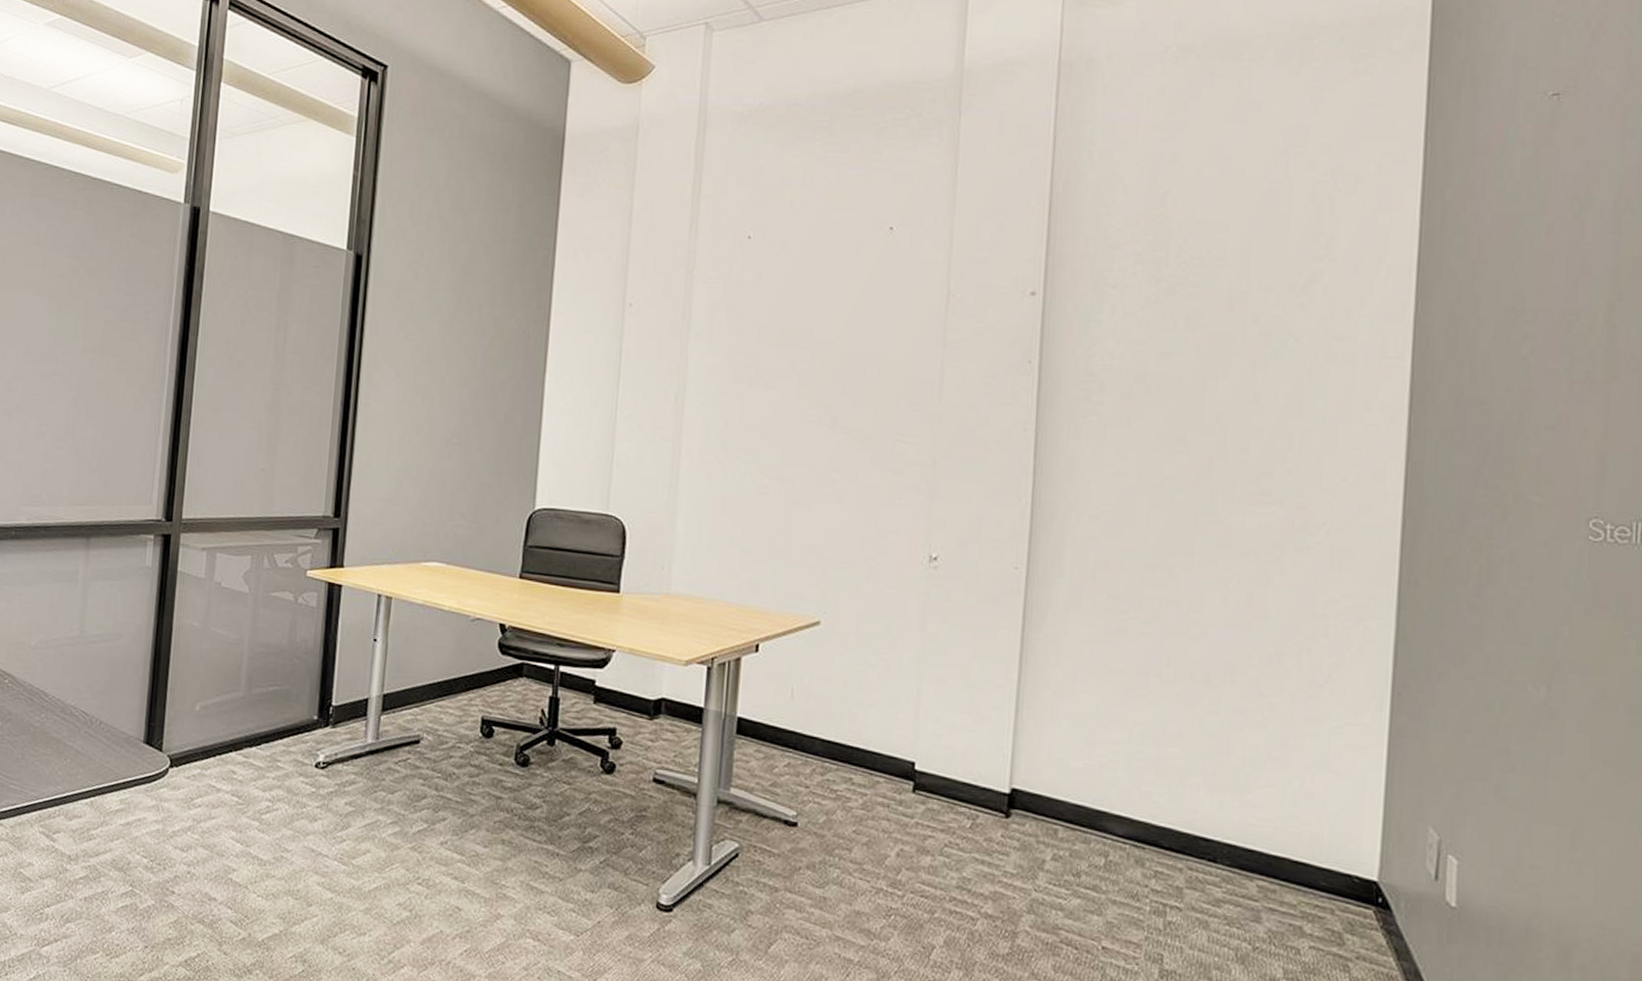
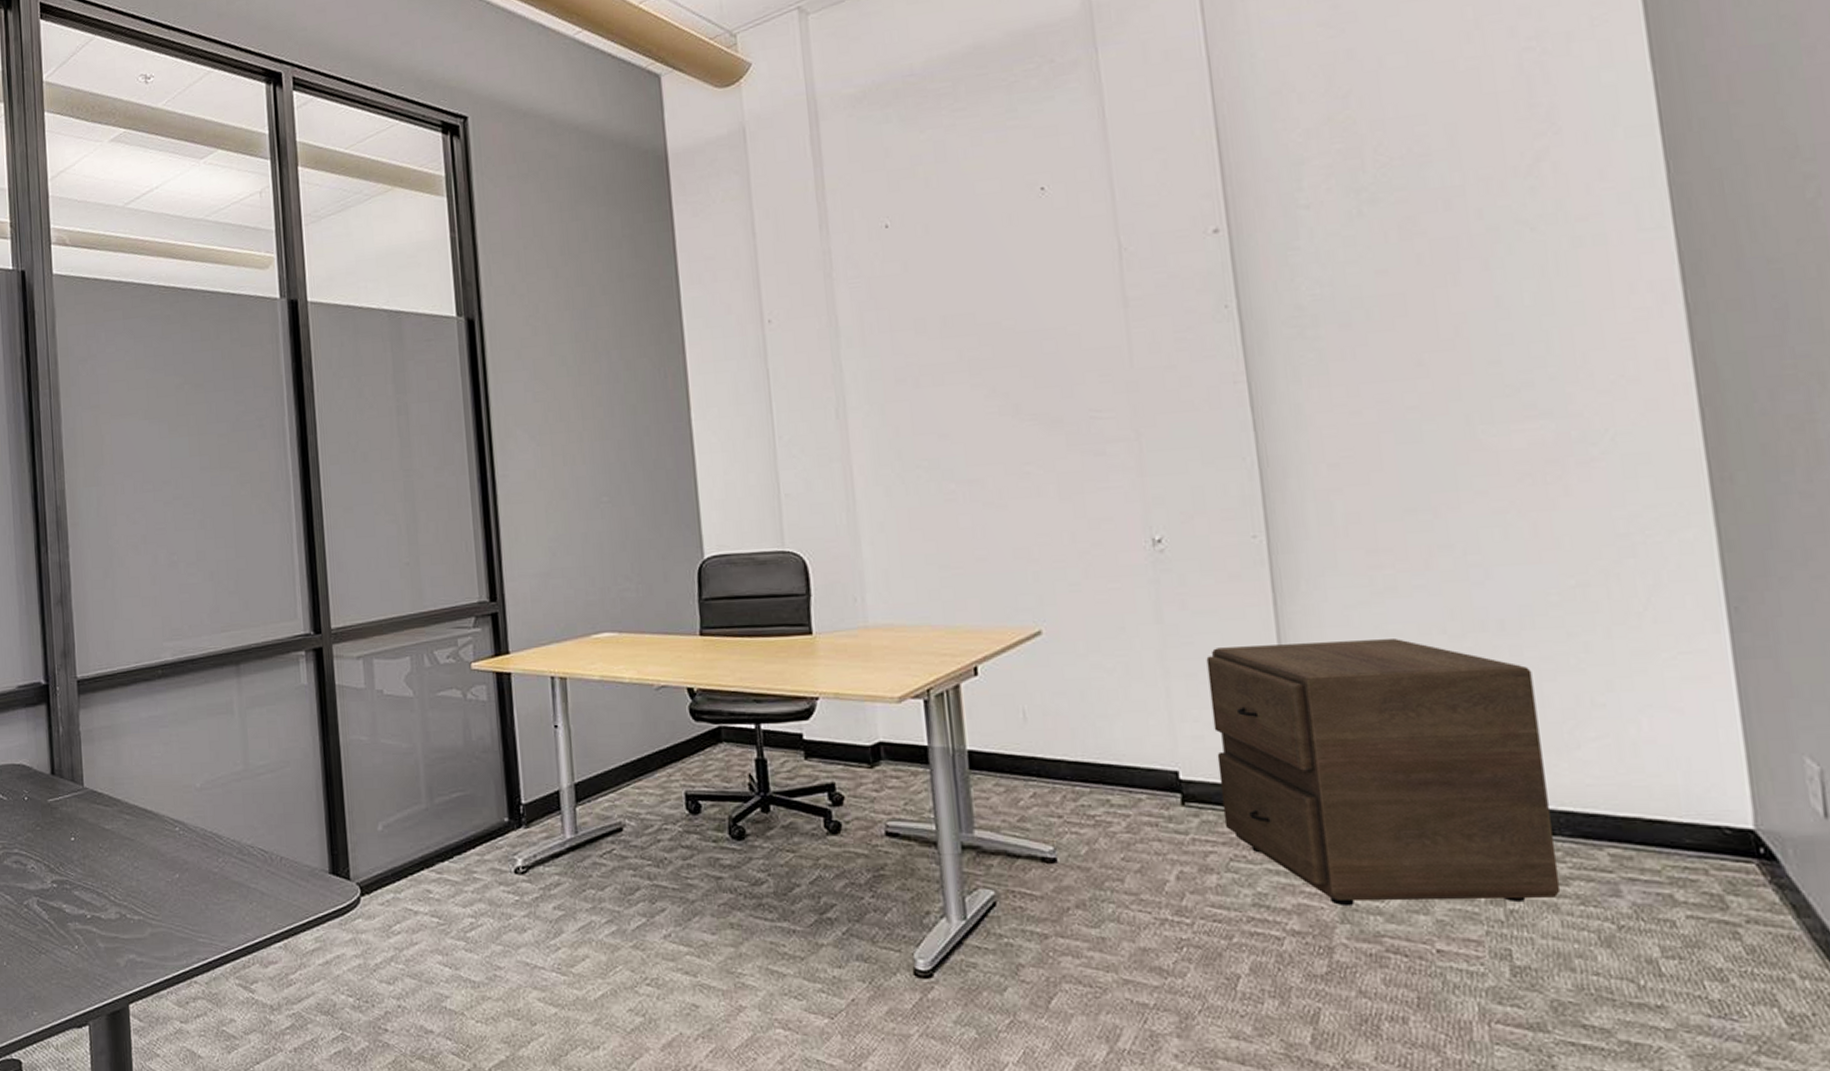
filing cabinet: none [946,660,1224,916] -> present [1206,639,1561,907]

